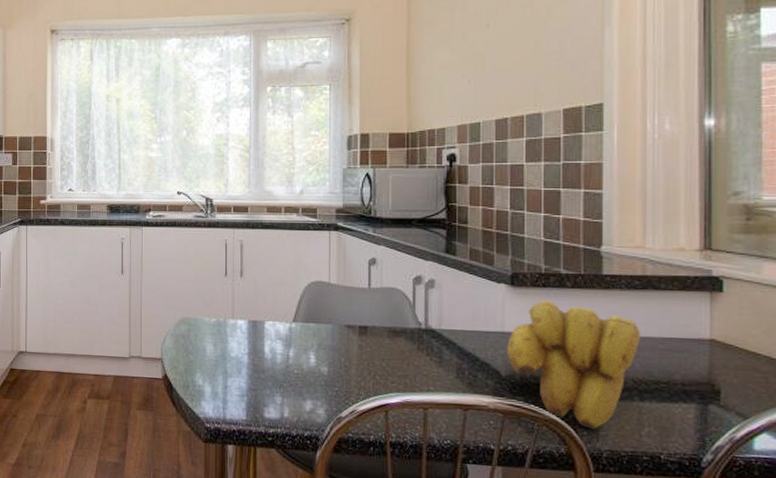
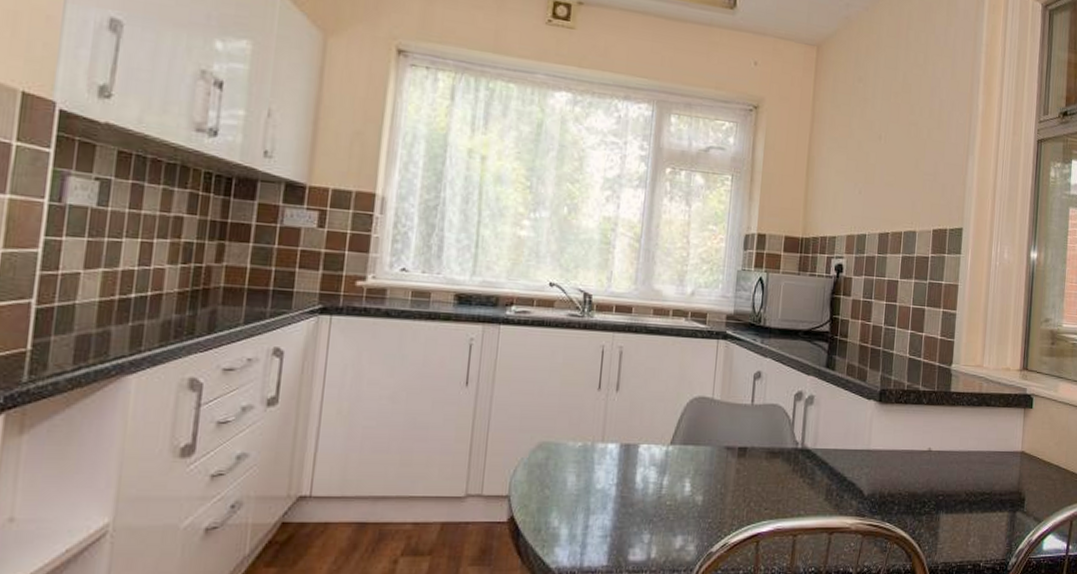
banana bunch: present [507,301,640,430] -> none [870,417,974,544]

